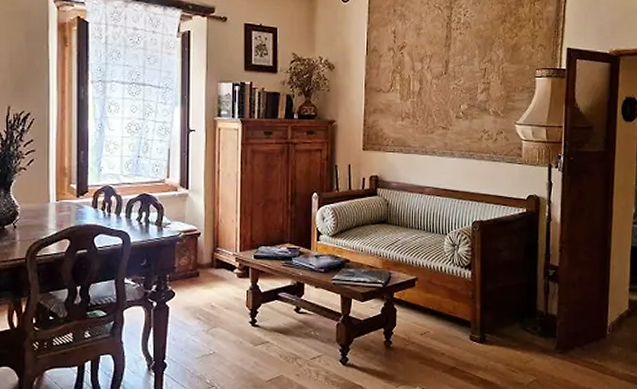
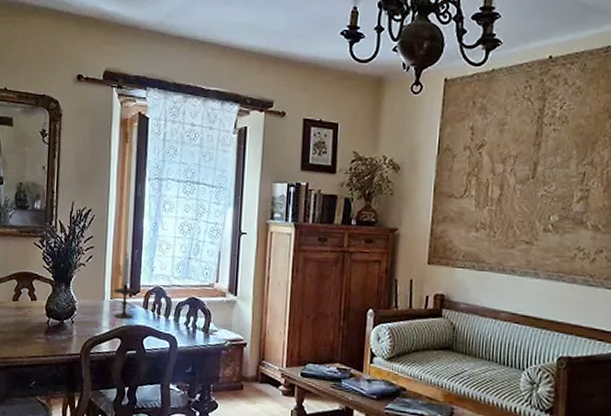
candlestick: none [60,152,84,220] -> present [114,250,136,320]

